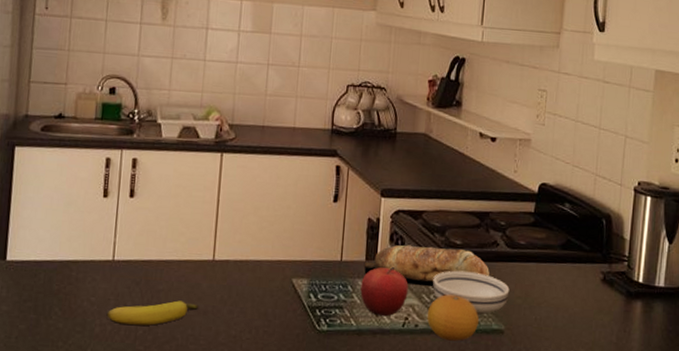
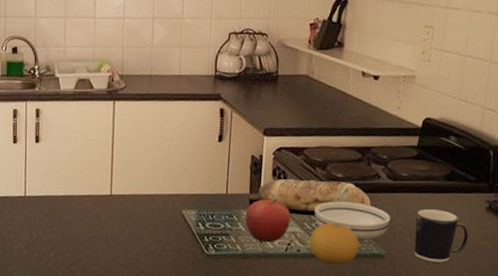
banana: present [106,300,198,326] -> none [22,229,100,250]
mug: none [533,279,585,339] -> present [414,208,469,263]

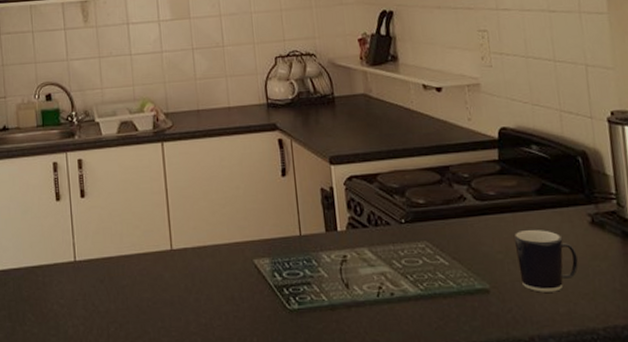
fruit: present [245,198,291,243] -> none [325,234,377,288]
bread loaf: present [248,178,377,216] -> none [325,207,469,252]
fruit: present [308,223,360,264] -> none [401,257,460,307]
bowl: present [314,201,391,242] -> none [401,230,488,277]

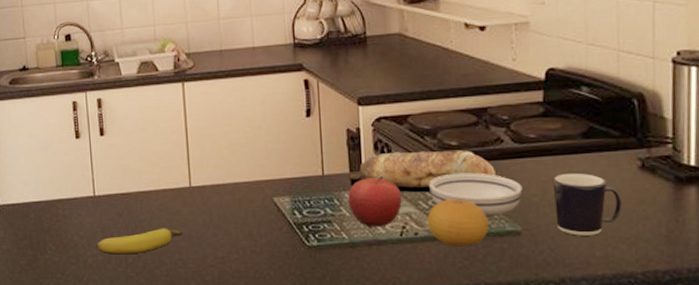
banana: none [77,294,164,324] -> present [96,228,182,255]
bread loaf: none [325,207,469,252] -> present [349,149,503,193]
fruit: none [325,234,377,288] -> present [348,175,402,227]
bowl: none [401,230,488,277] -> present [429,172,523,219]
fruit: none [401,257,460,307] -> present [426,199,489,247]

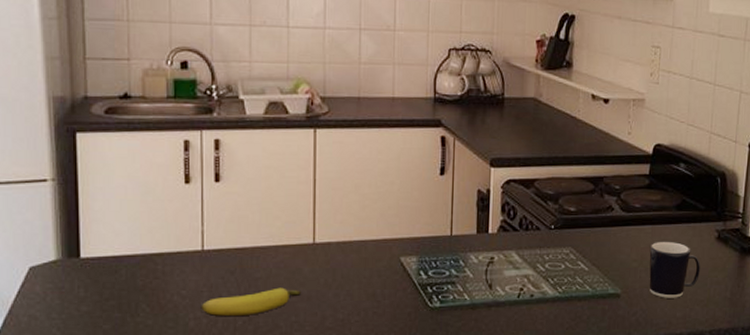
fruit: present [348,175,402,227] -> none [473,237,522,289]
bread loaf: present [349,149,503,193] -> none [476,215,611,256]
fruit: present [426,199,489,247] -> none [542,263,595,308]
bowl: present [429,172,523,219] -> none [547,238,625,282]

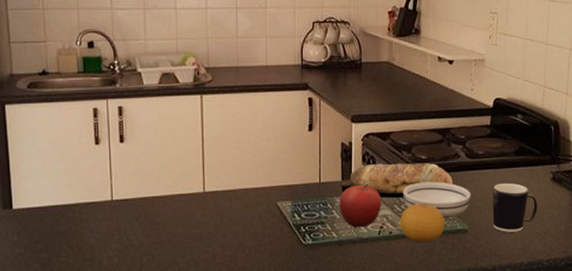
banana: present [201,287,301,317] -> none [112,230,195,256]
fruit: none [473,237,522,289] -> present [339,183,381,228]
bread loaf: none [476,215,611,256] -> present [341,162,458,199]
fruit: none [542,263,595,308] -> present [399,203,445,243]
bowl: none [547,238,625,282] -> present [403,182,471,220]

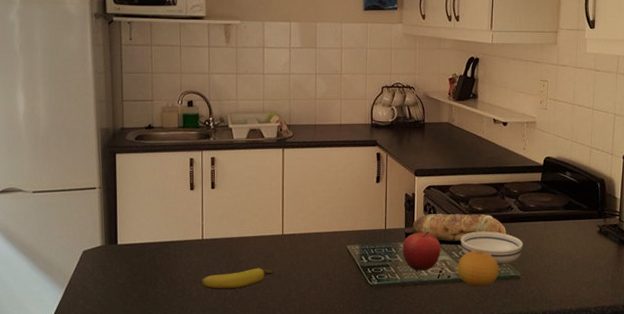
banana: none [112,230,195,256] -> present [201,268,273,289]
mug: present [492,182,538,233] -> none [543,234,585,280]

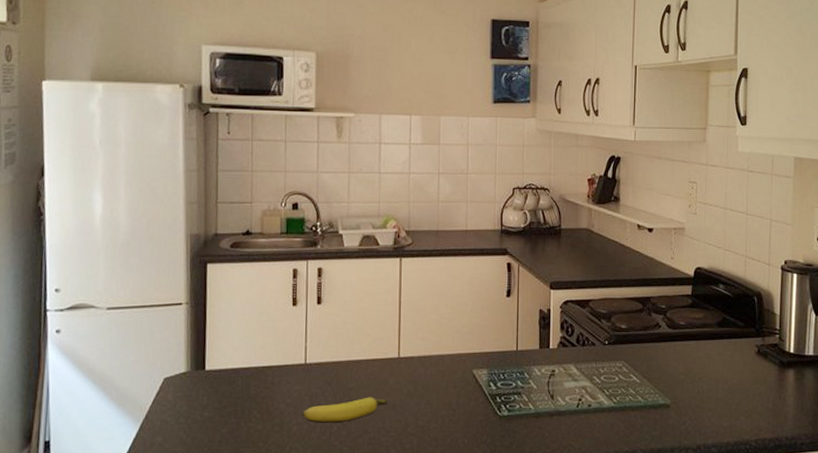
fruit: present [402,231,441,271] -> none [536,352,580,399]
bread loaf: present [405,213,511,245] -> none [539,332,659,369]
fruit: present [457,251,499,287] -> none [598,375,646,417]
bowl: present [460,231,523,266] -> none [602,352,673,393]

